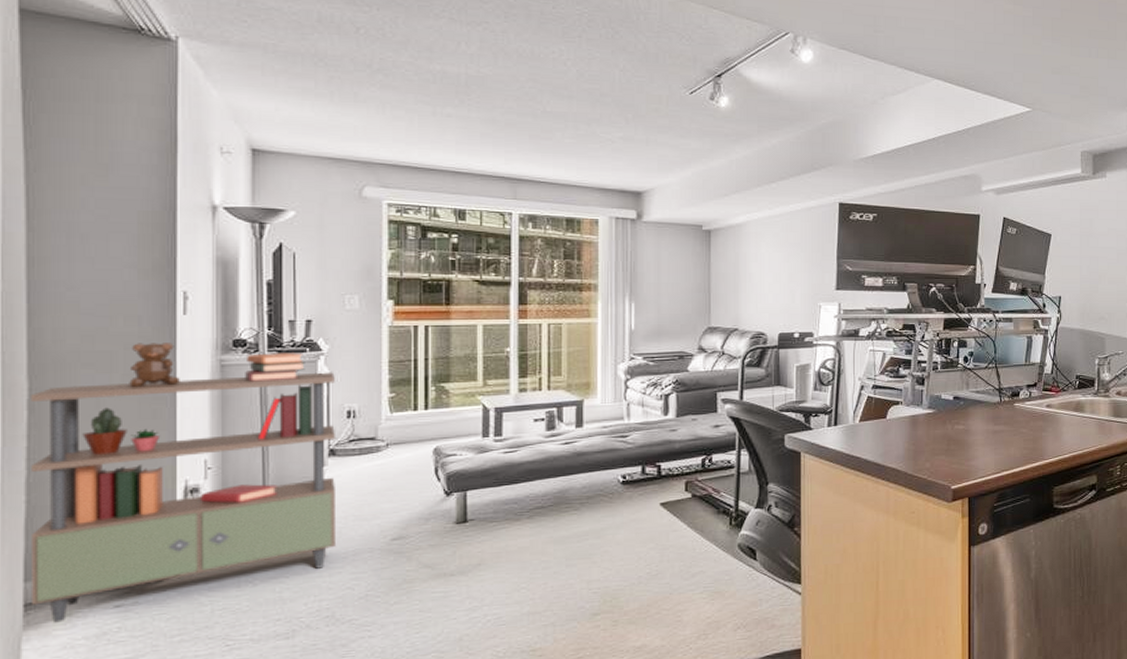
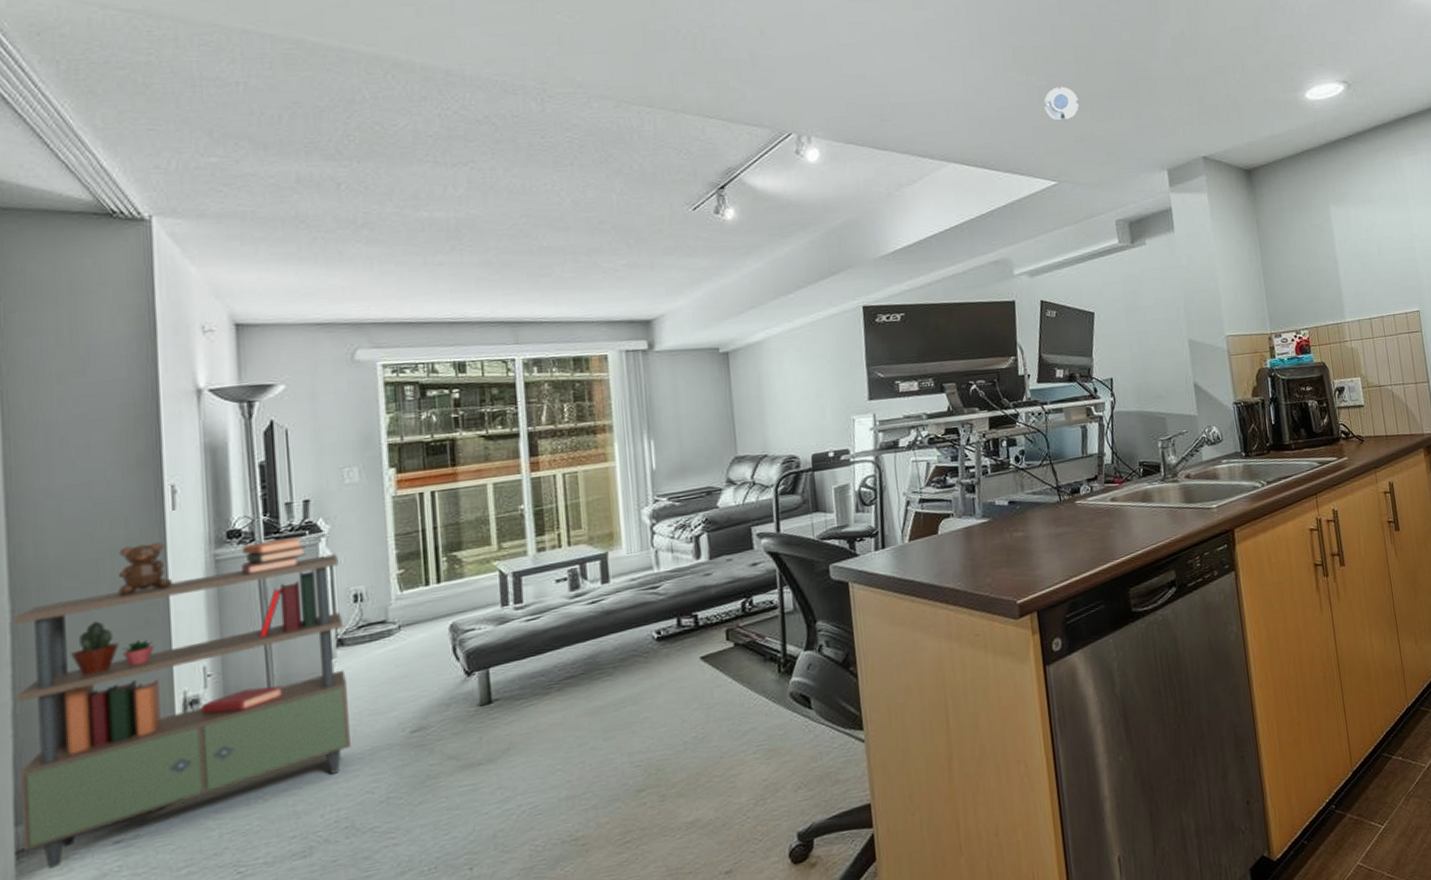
smoke detector: none [1028,19,1060,53] -> present [1044,86,1079,122]

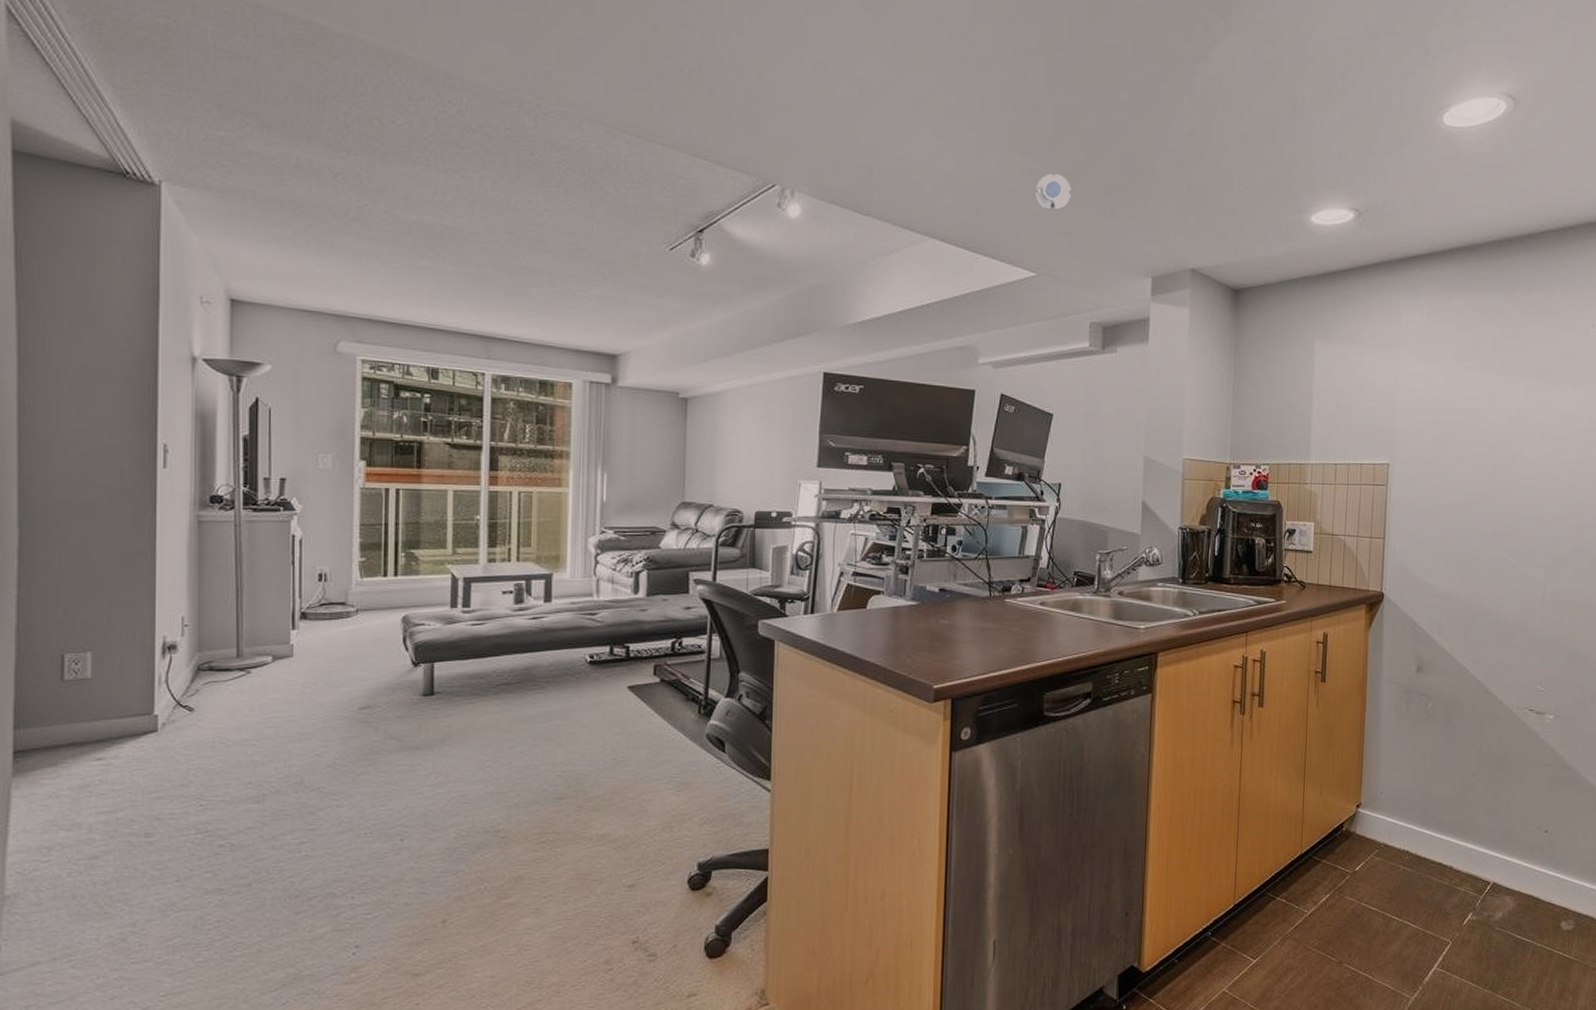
shelving unit: present [12,537,350,869] -> none [20,495,307,772]

